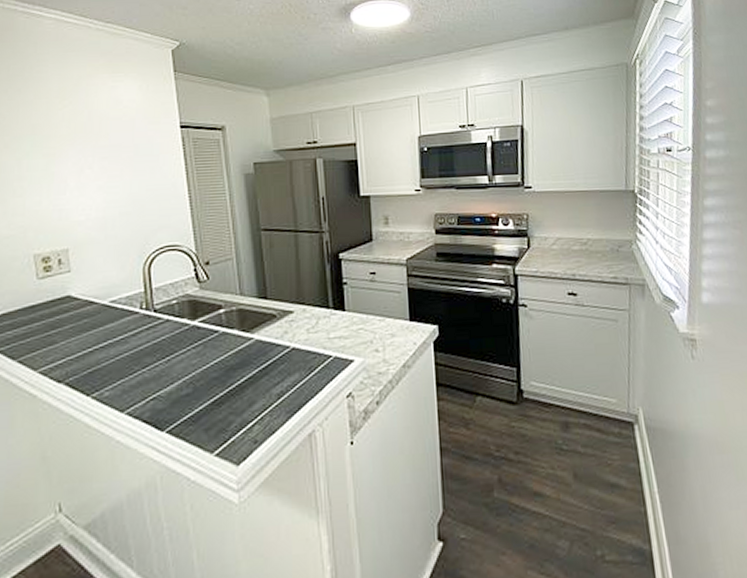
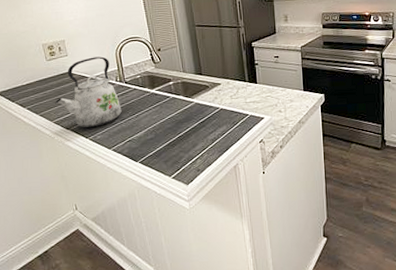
kettle: none [44,273,146,380] -> present [55,56,122,128]

